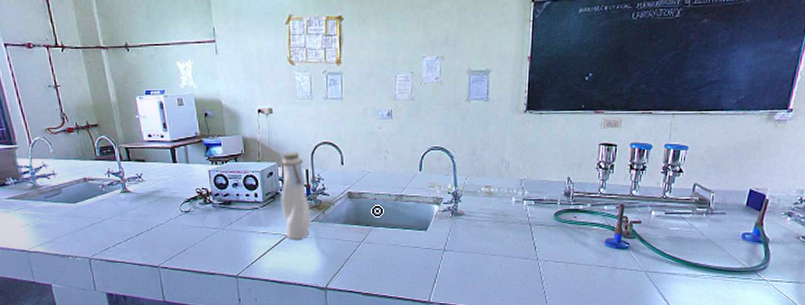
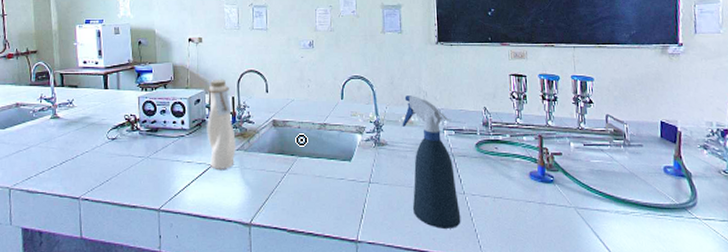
spray bottle: none [481,166,532,291] -> present [402,96,461,229]

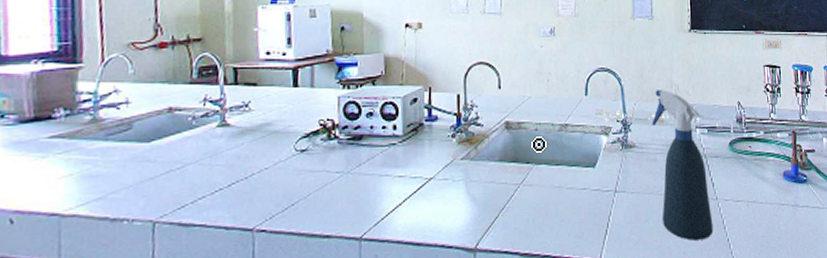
water bottle: present [207,79,236,171] -> none [424,73,460,185]

